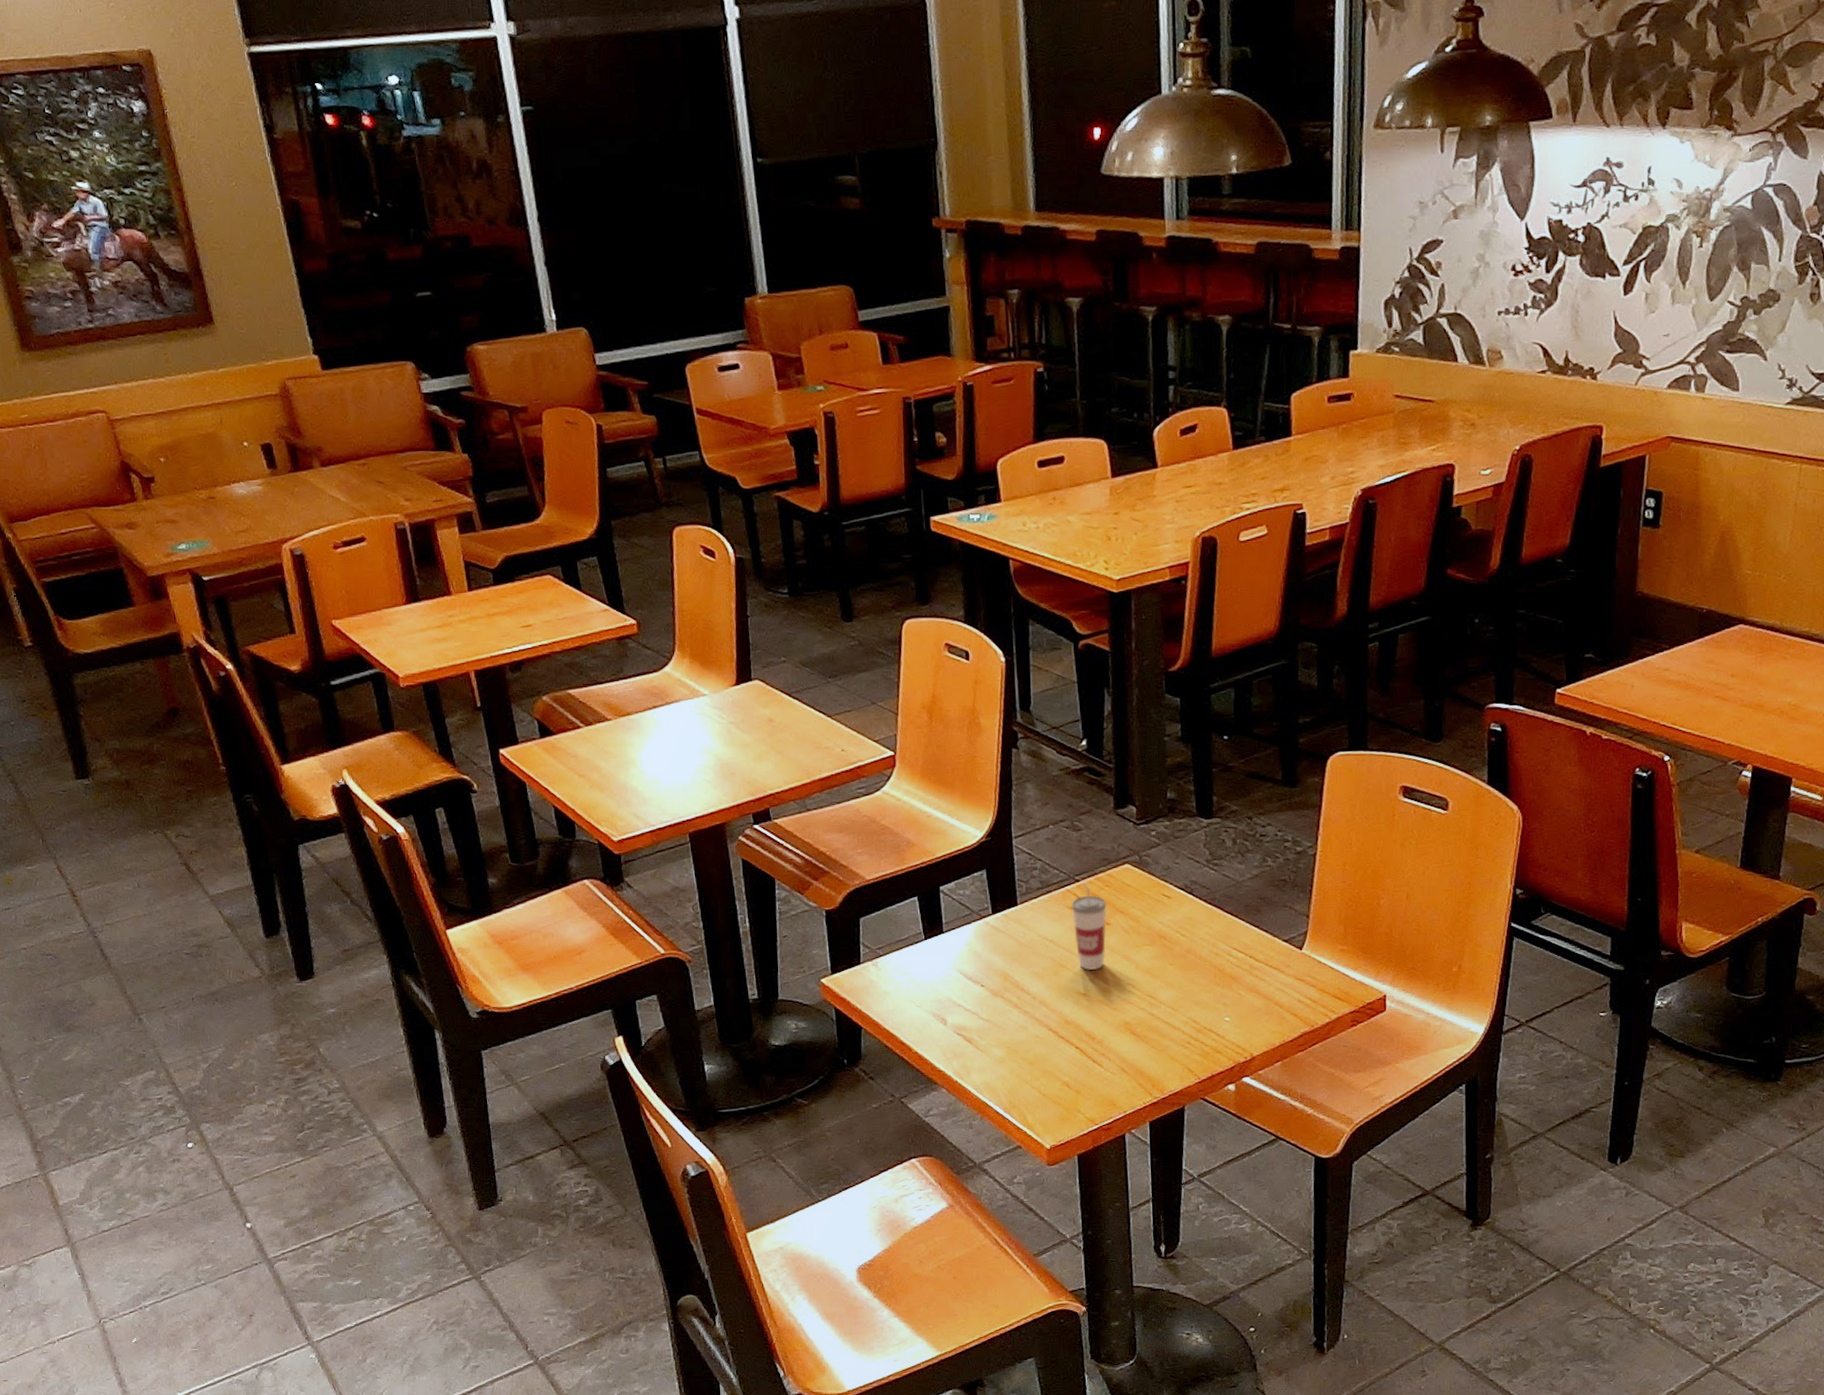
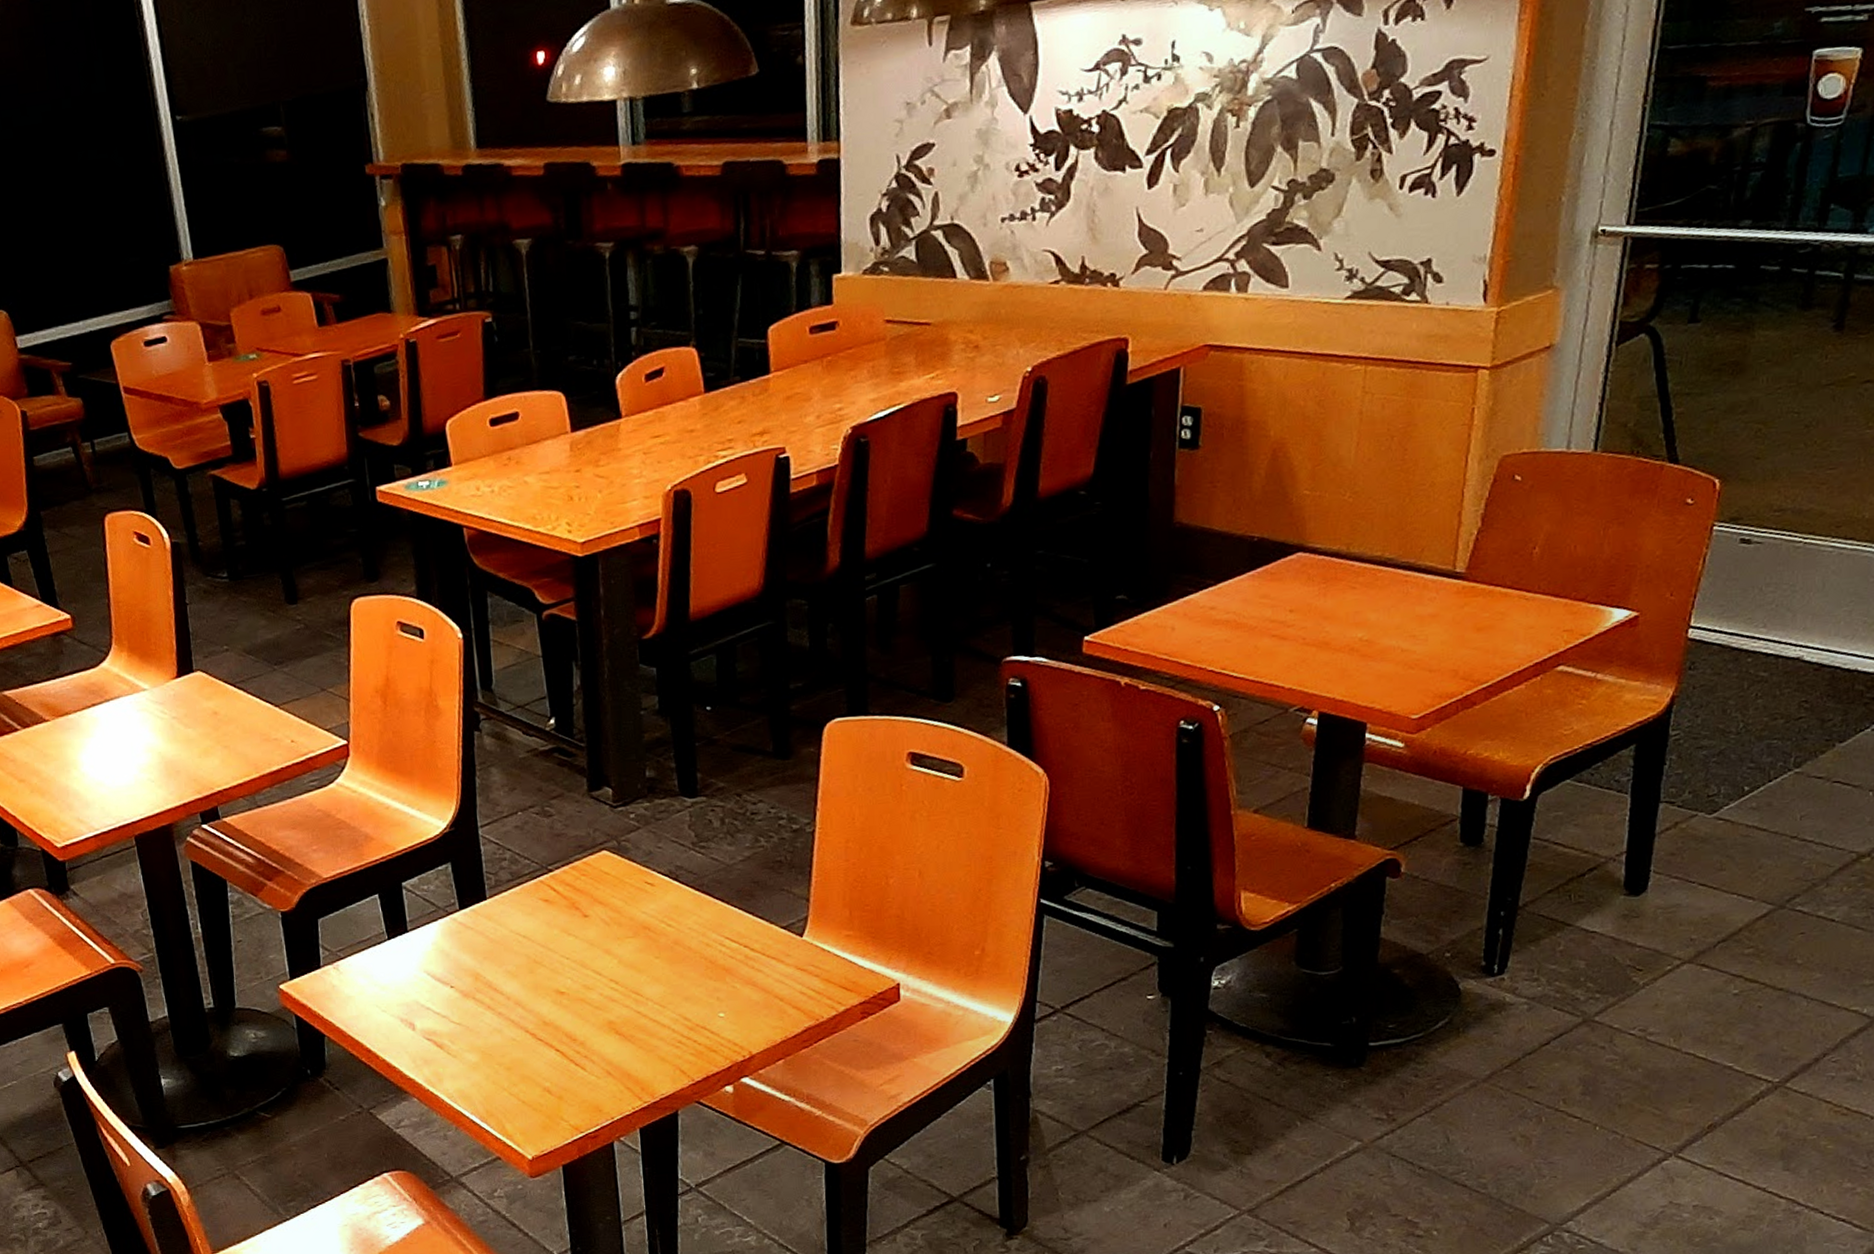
cup: present [1071,882,1107,970] -> none [545,872,585,967]

